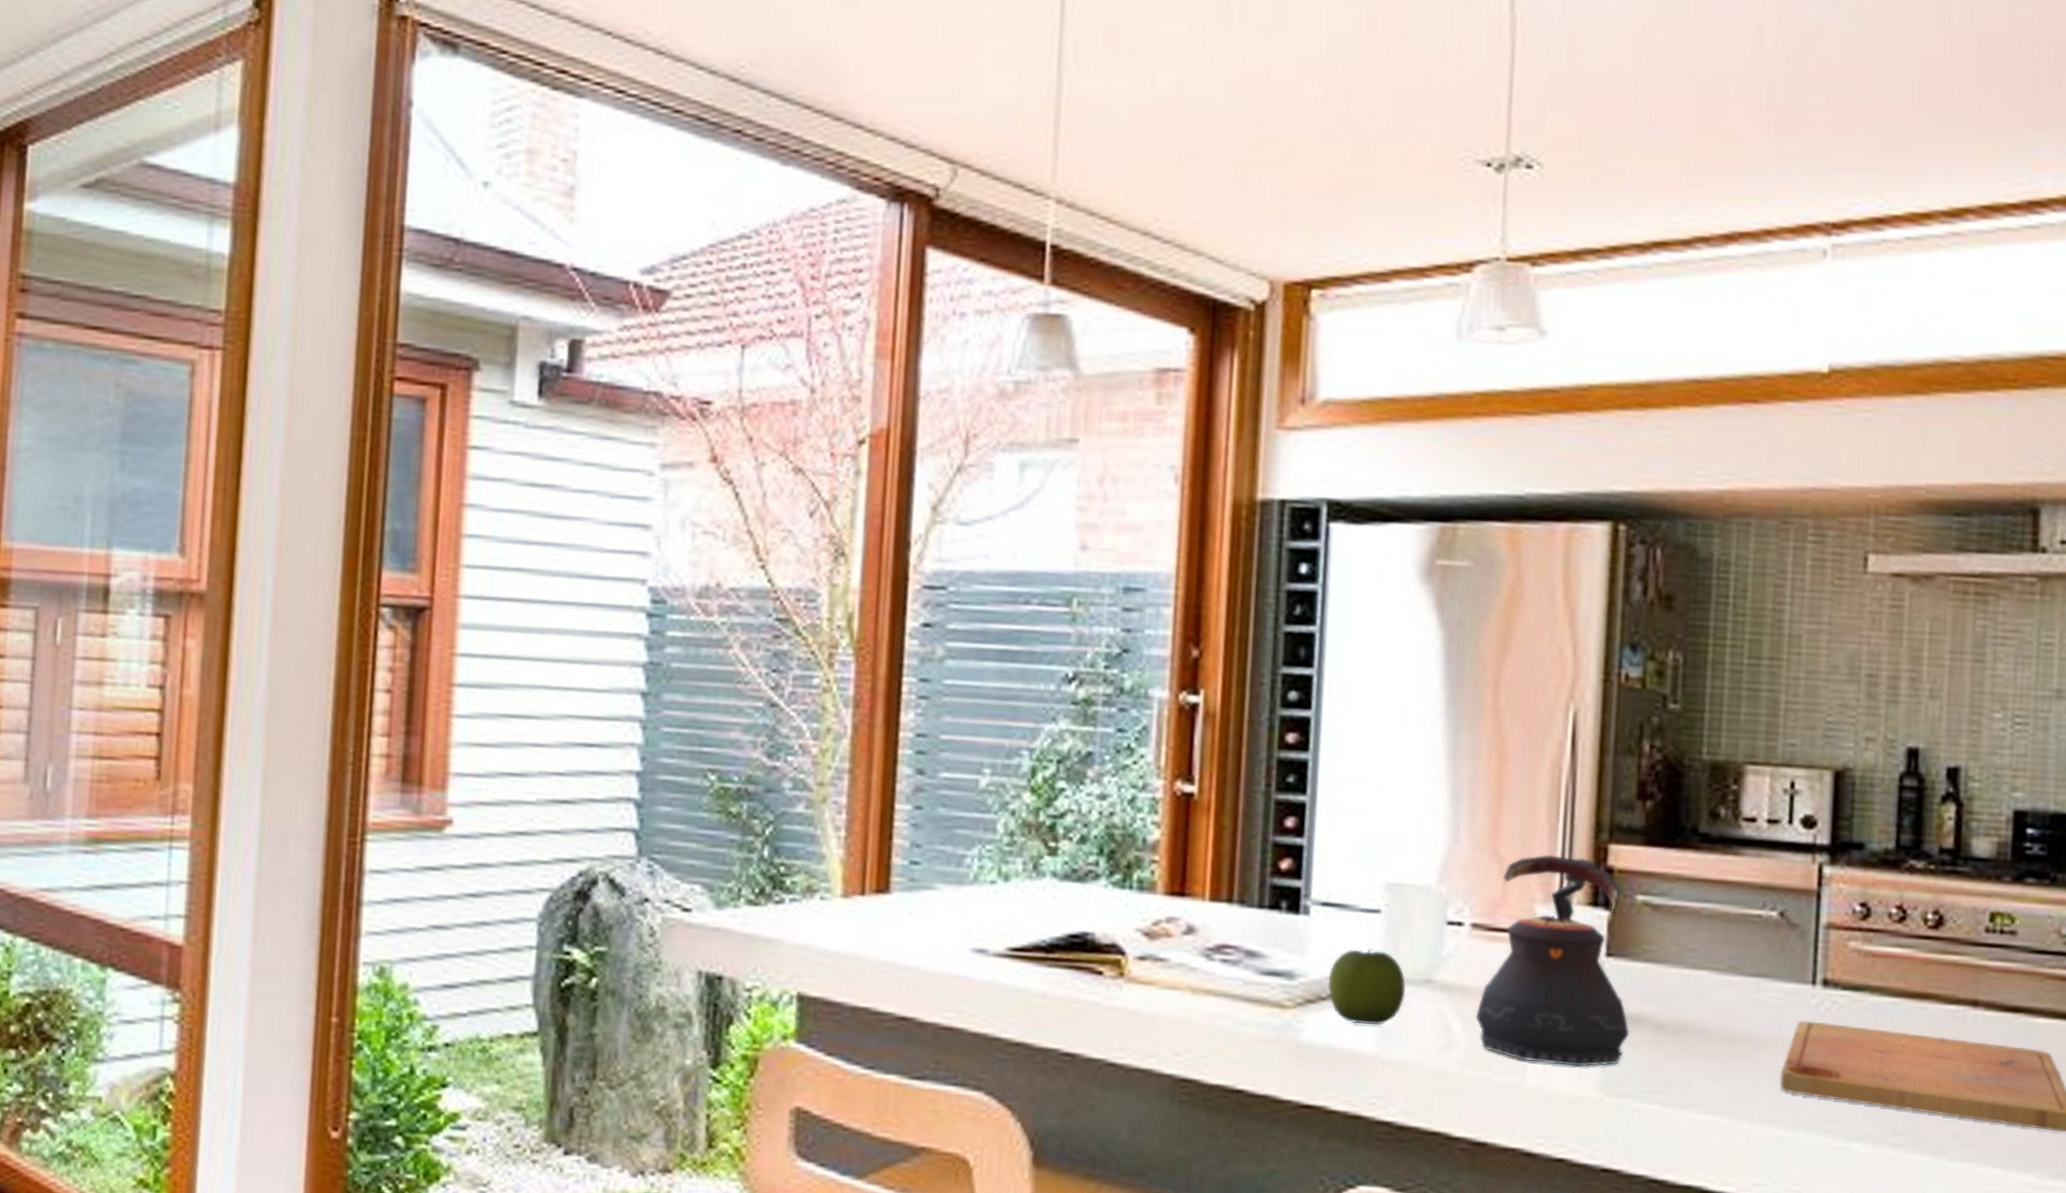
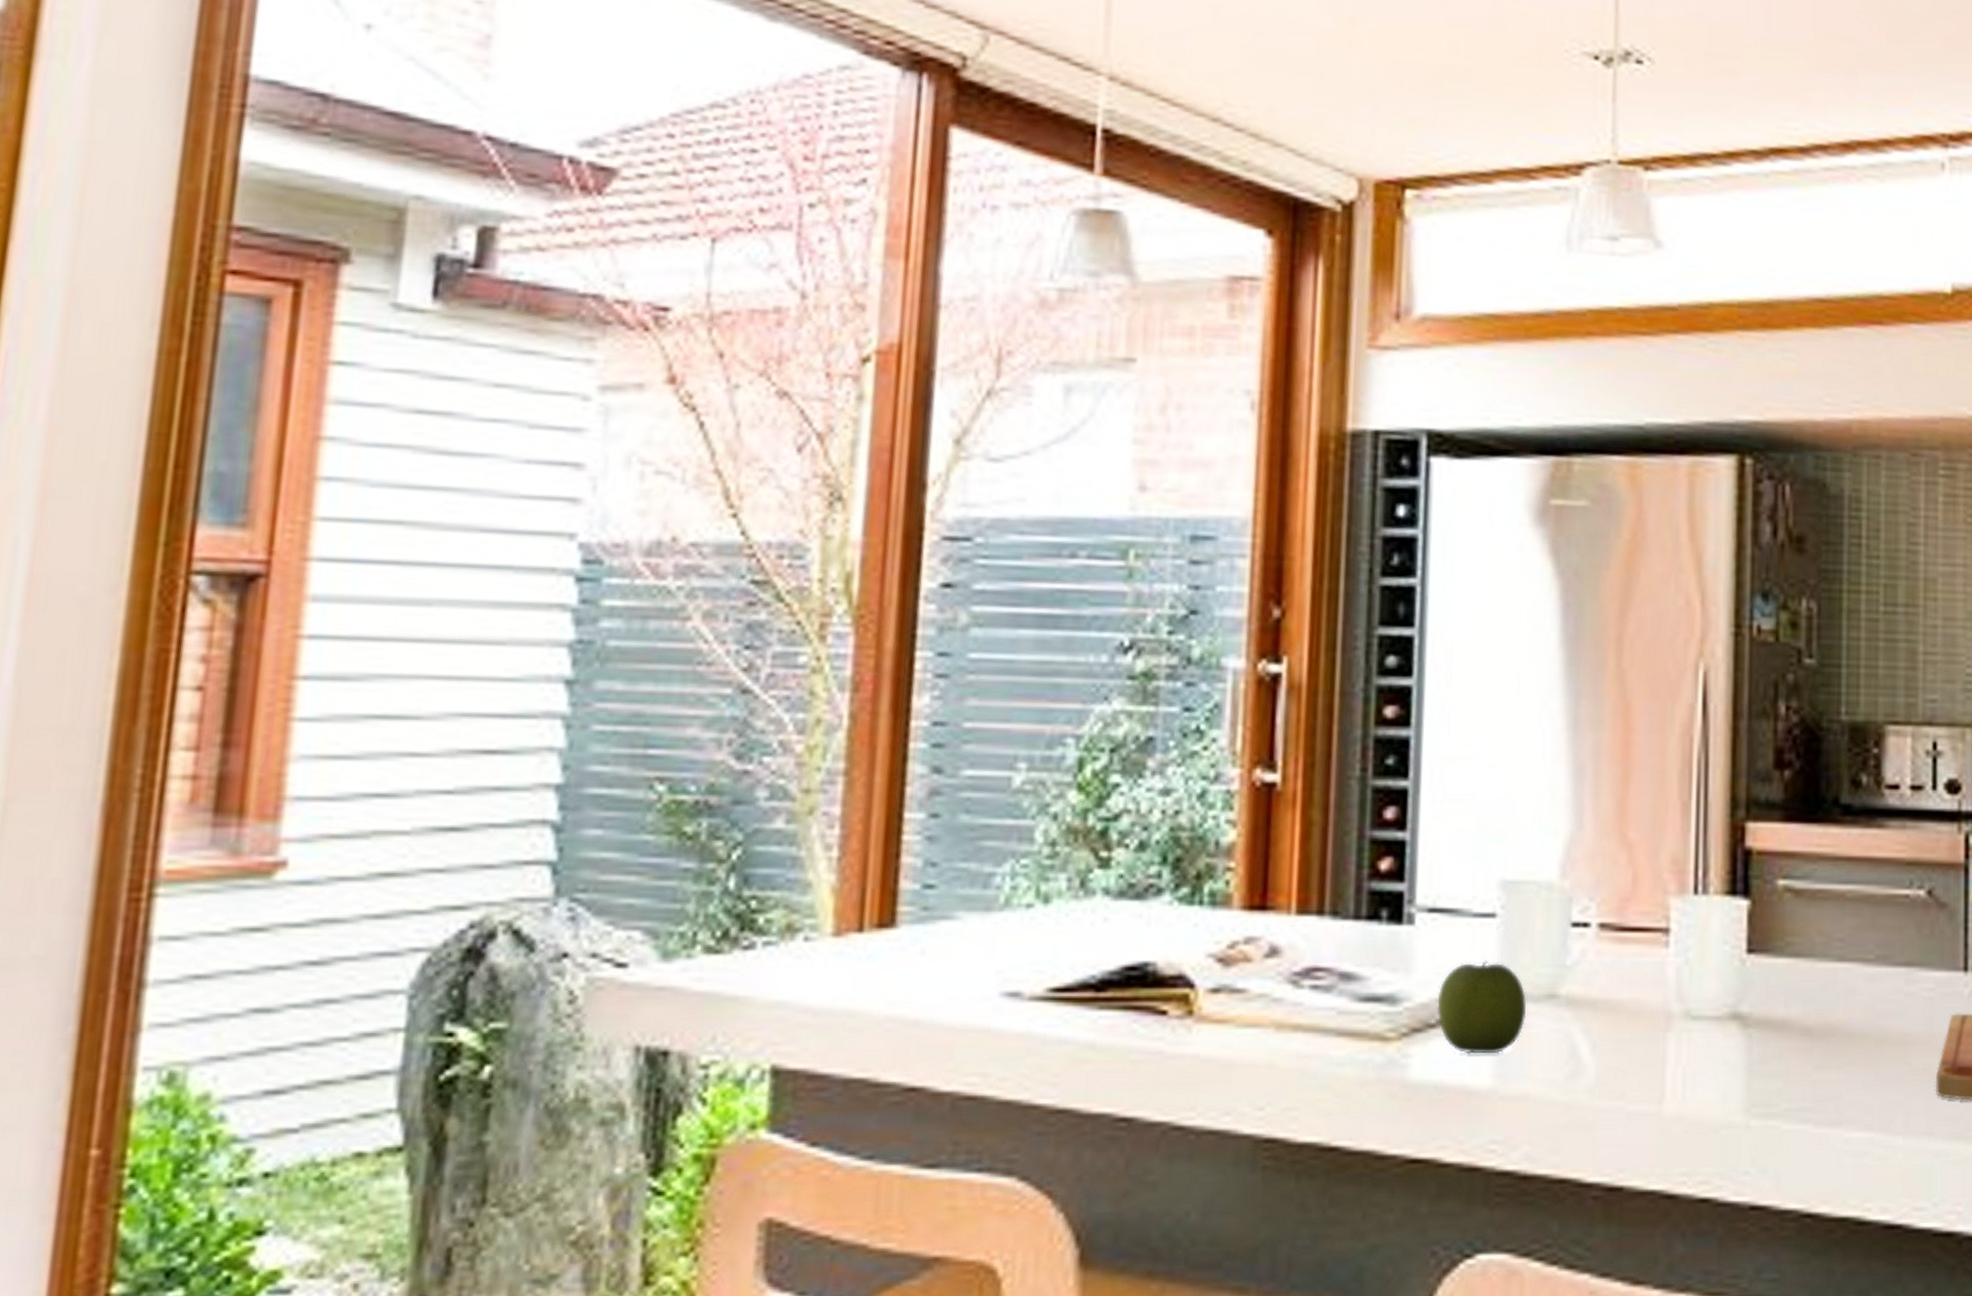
teapot: present [1475,854,1630,1067] -> none [1606,837,1776,1086]

